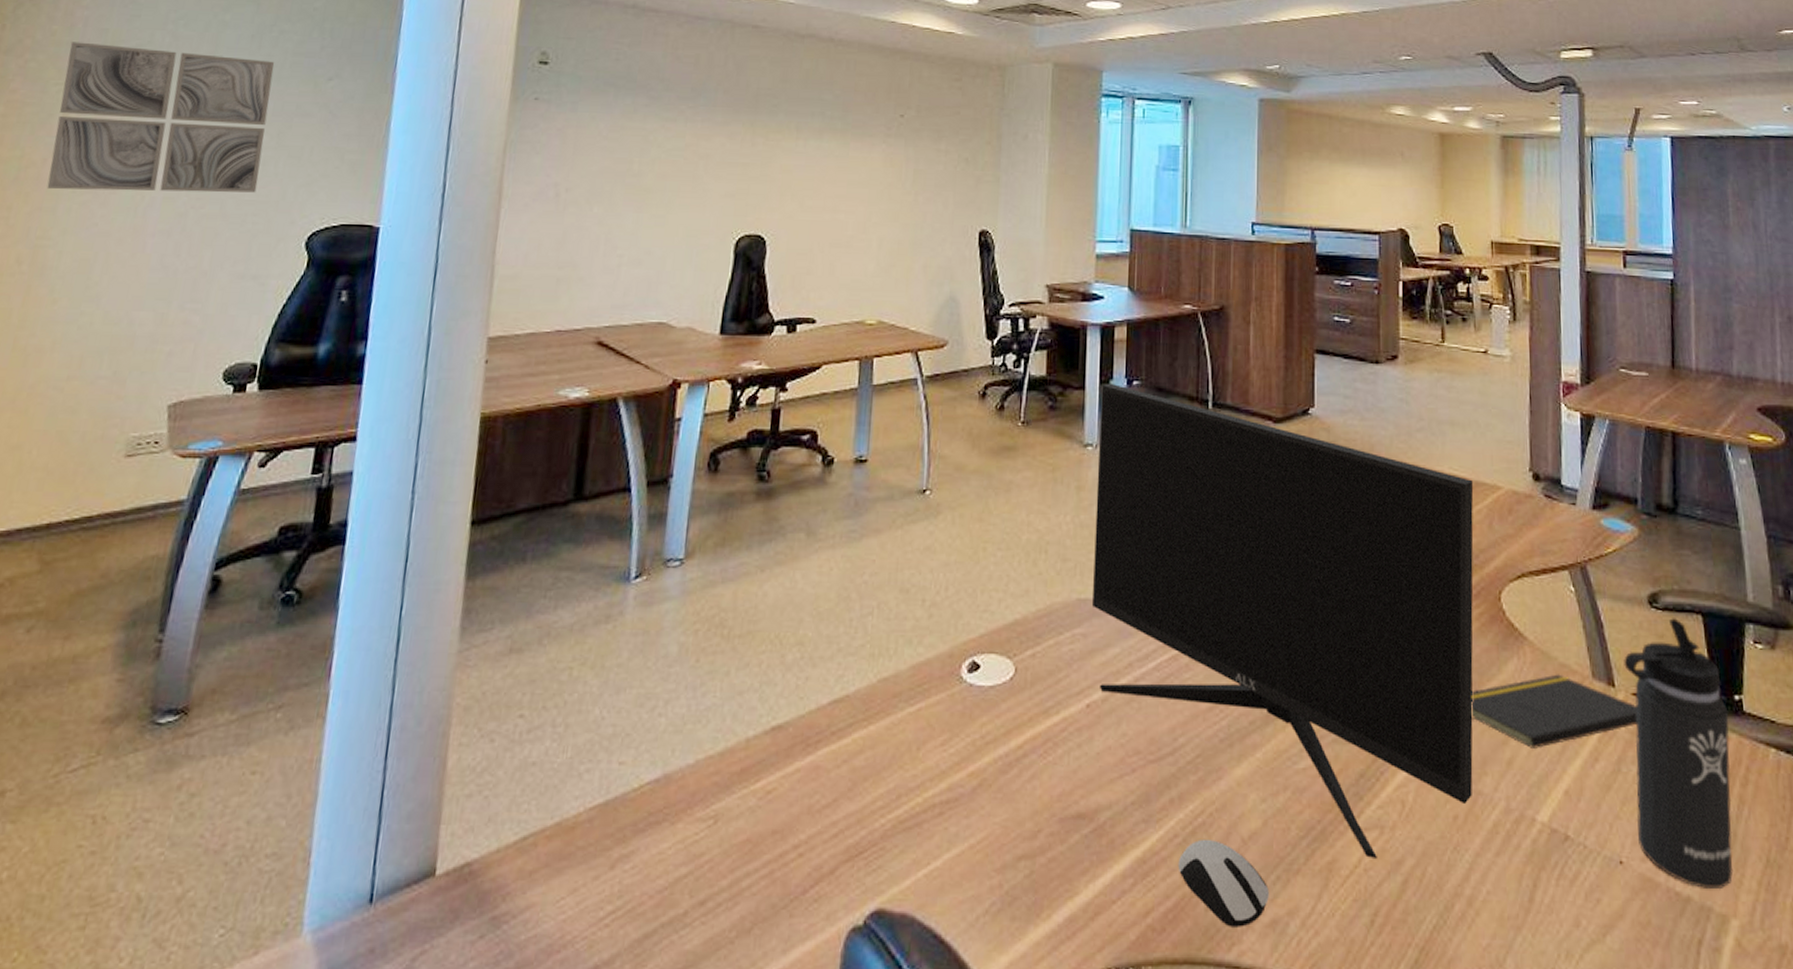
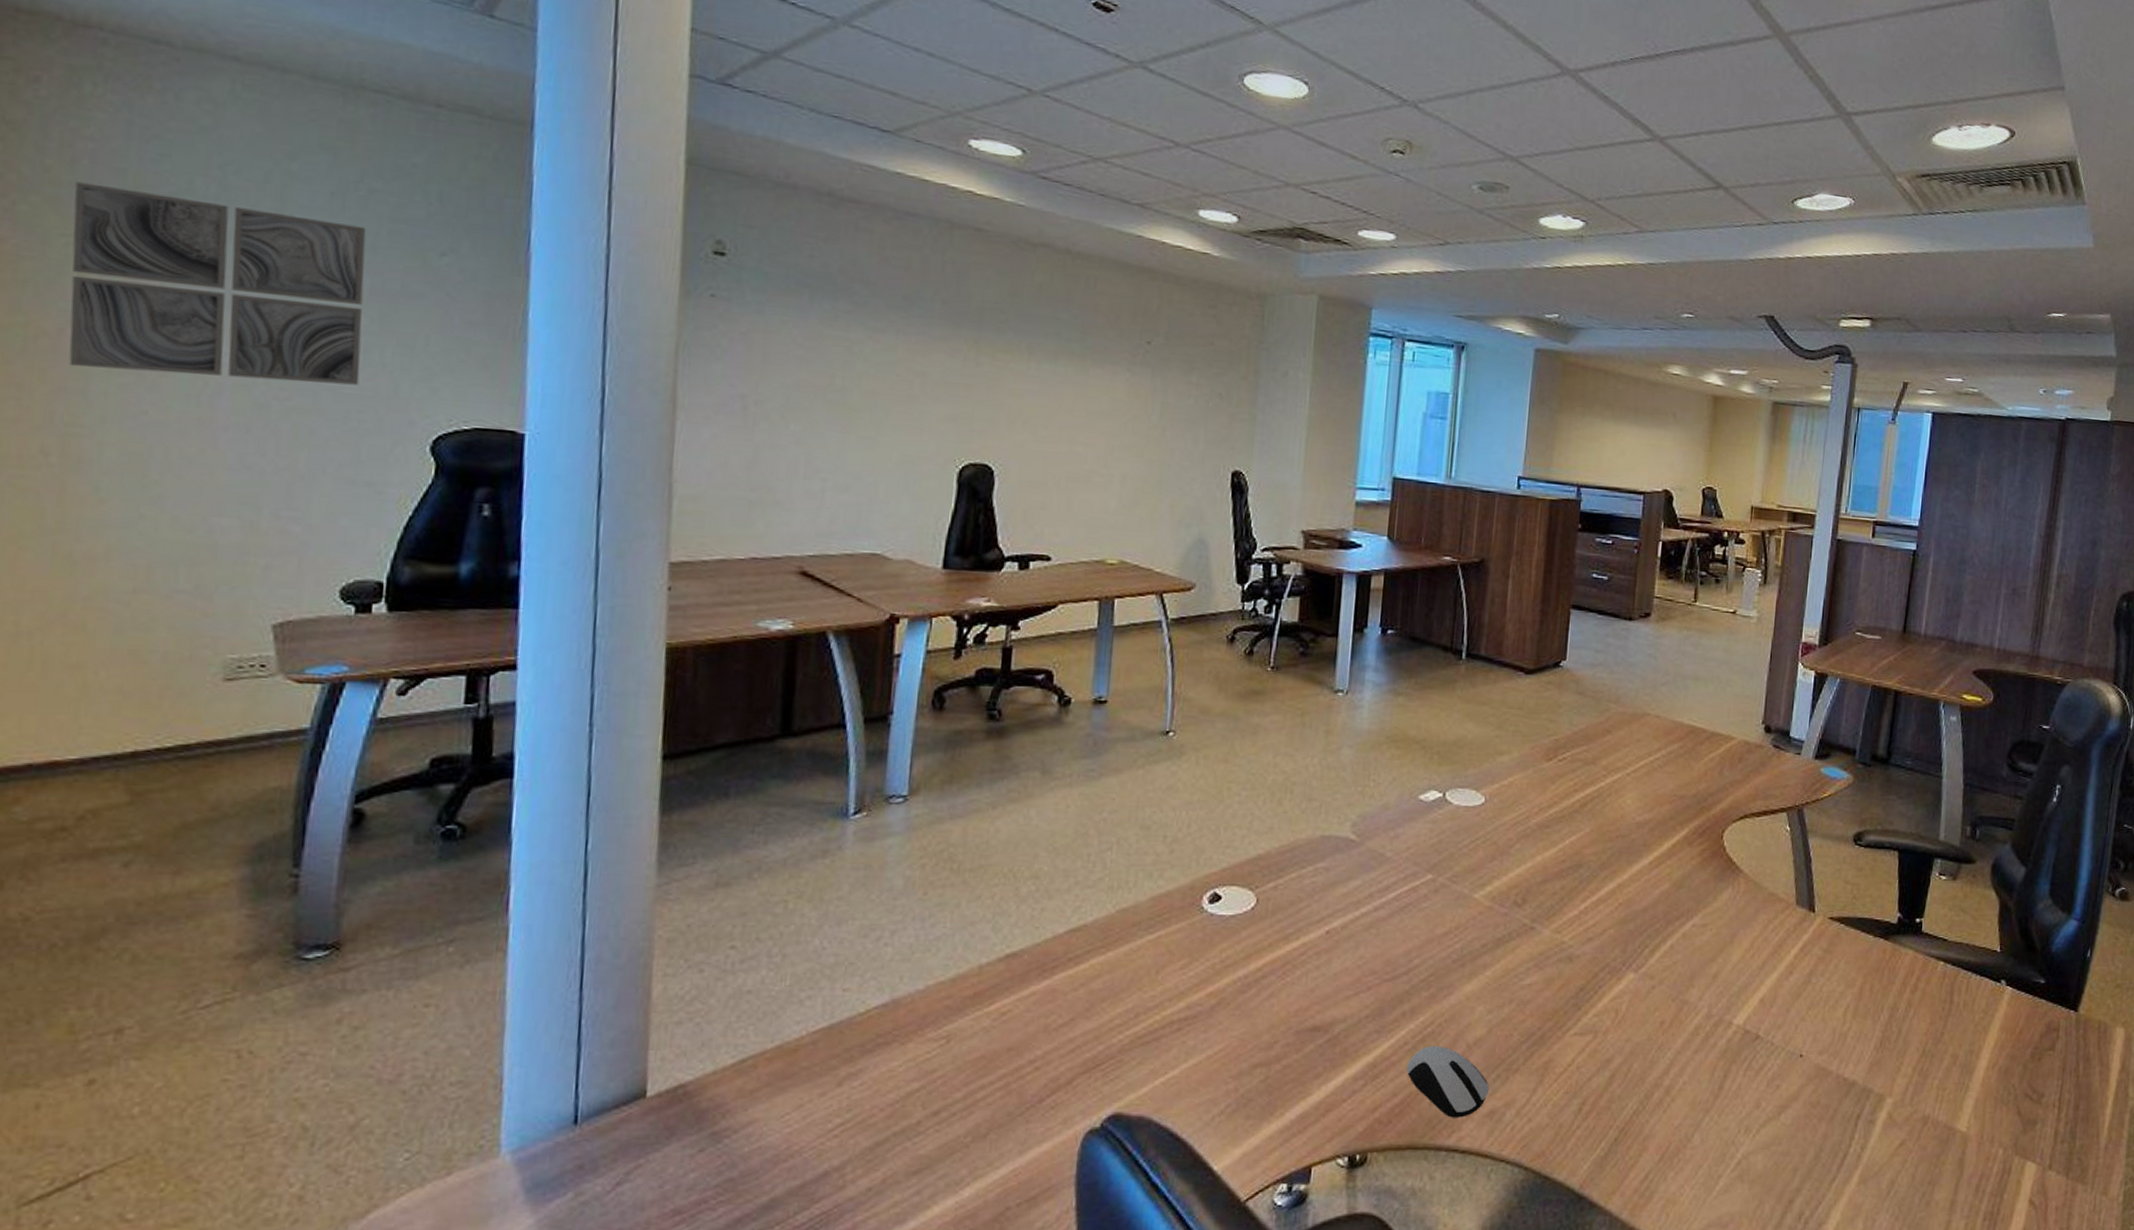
computer monitor: present [1091,383,1474,860] -> none [1335,631,1710,1059]
notepad: present [1471,674,1638,750] -> none [1686,901,1832,966]
thermos bottle: present [1624,618,1733,888] -> none [1817,854,1909,1074]

